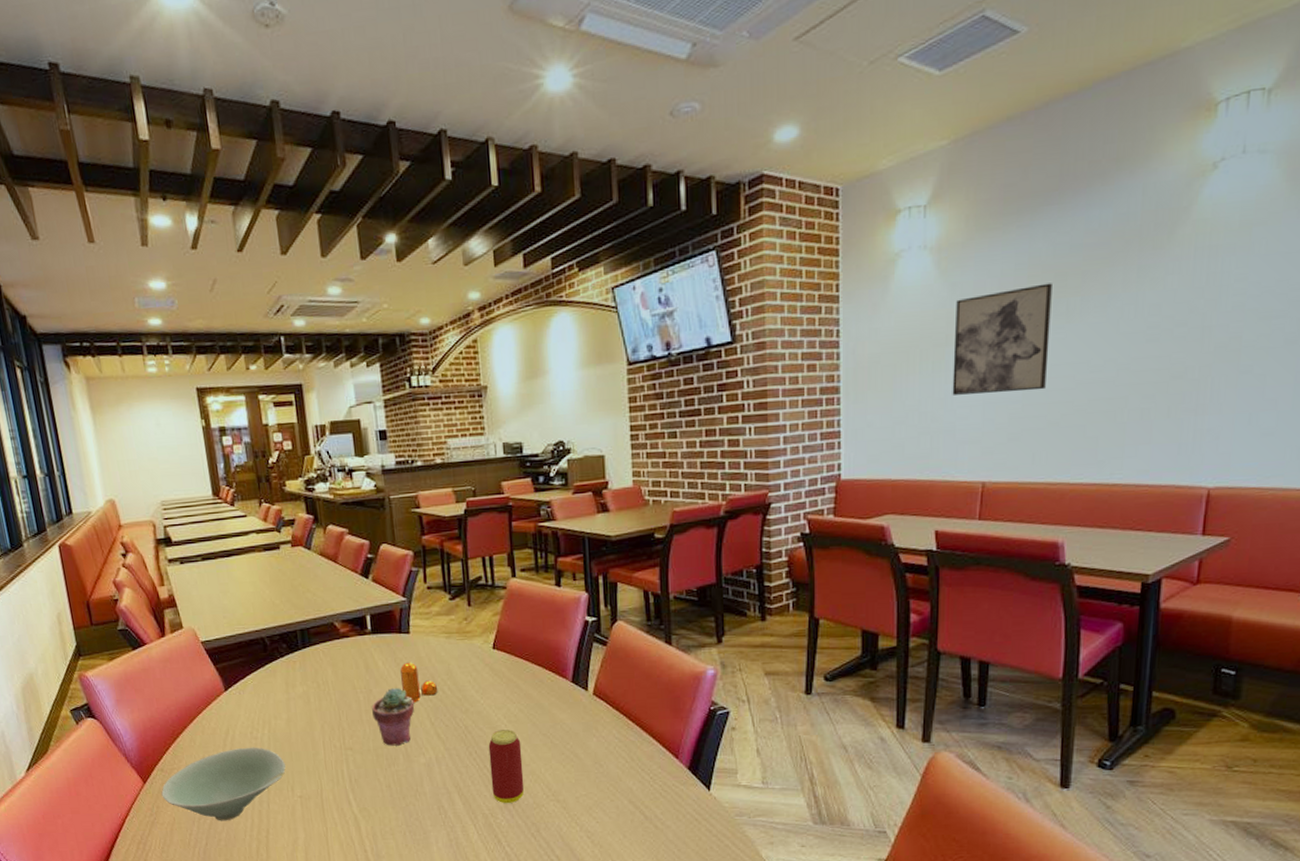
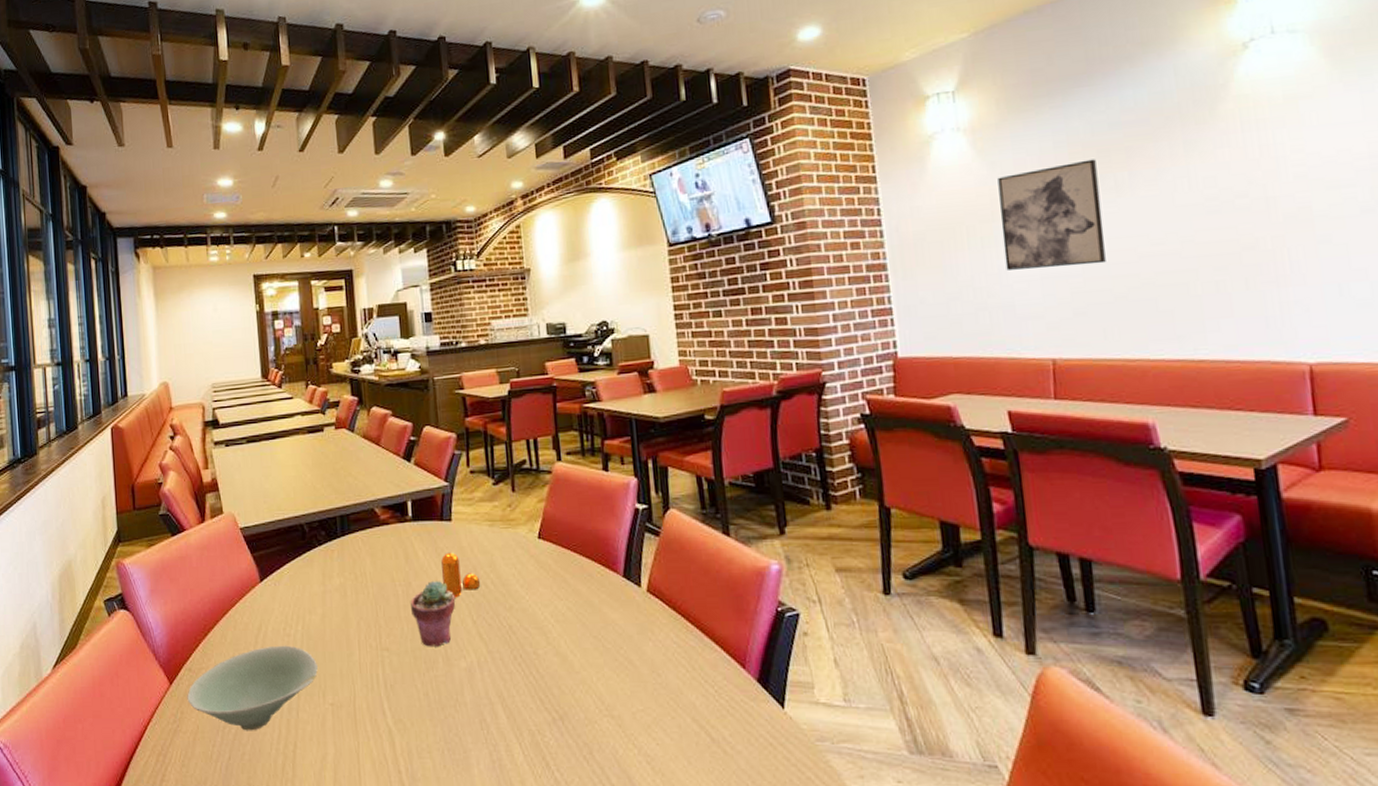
beverage can: present [488,730,525,804] -> none [534,630,575,719]

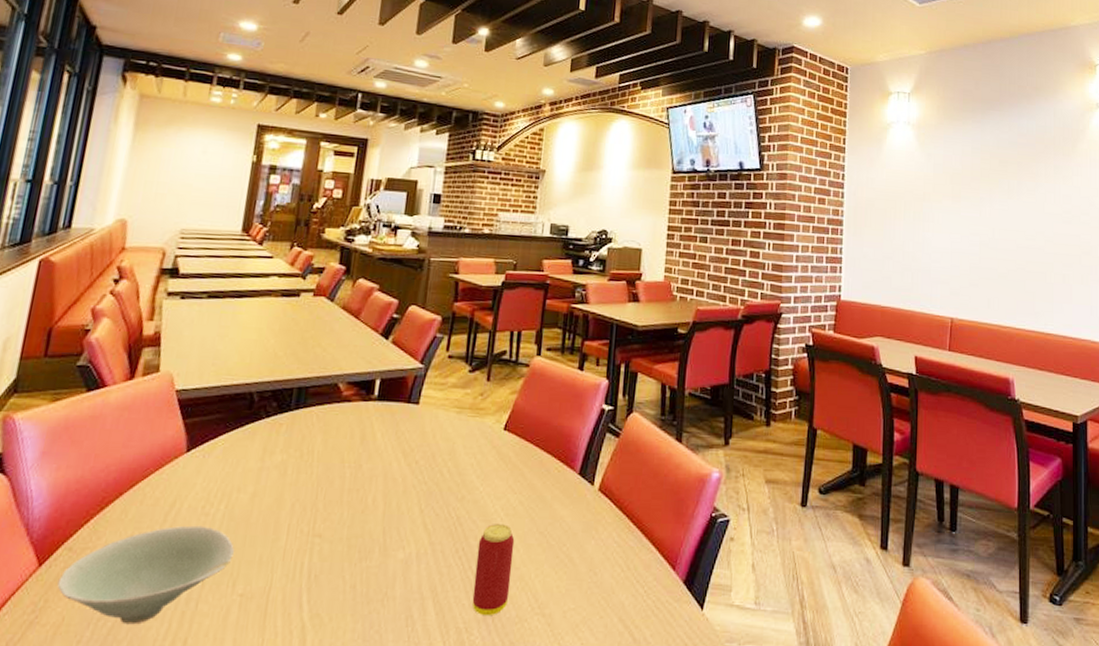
potted succulent: present [410,581,456,647] -> none [355,465,407,536]
pepper shaker: present [440,552,481,598] -> none [396,436,437,484]
beverage can: none [534,630,575,719] -> present [472,524,515,616]
wall art: present [997,159,1106,270] -> none [928,166,998,248]

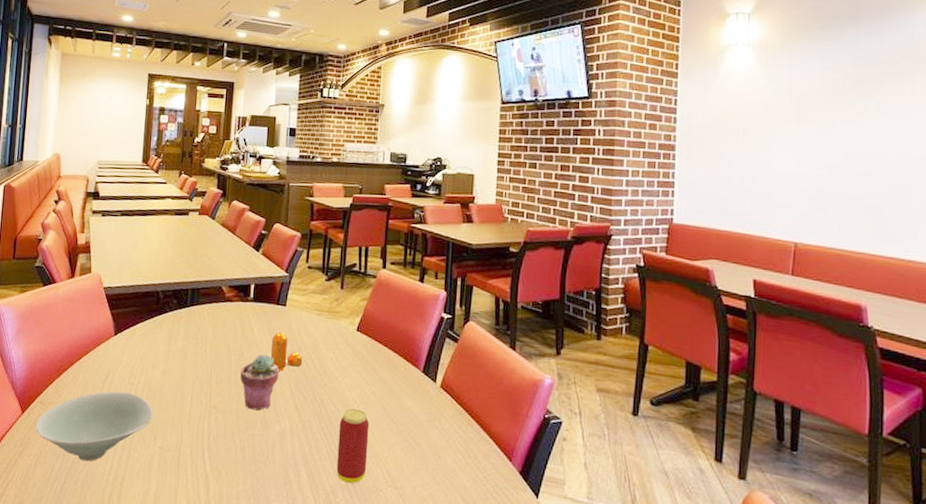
potted succulent: none [355,465,407,536] -> present [240,354,280,411]
pepper shaker: none [396,436,437,484] -> present [270,332,303,371]

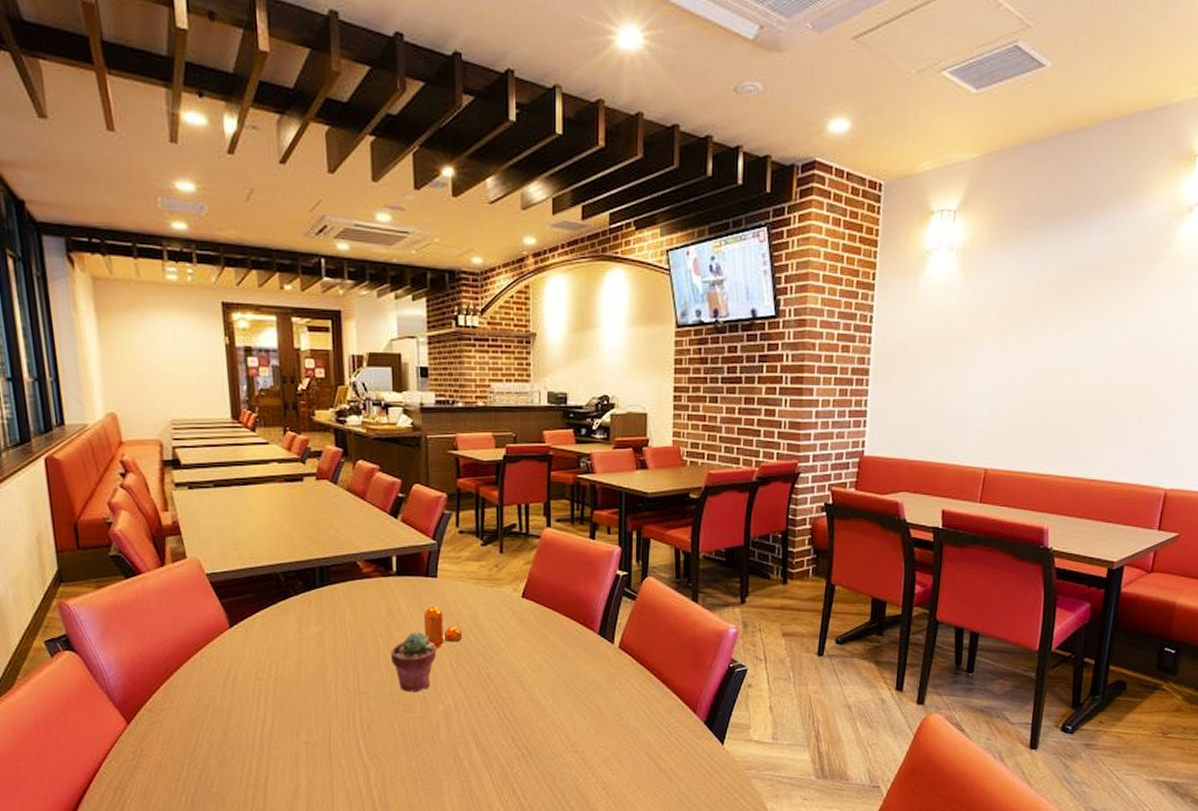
bowl: present [35,391,153,462] -> none [147,688,292,767]
beverage can: present [336,409,370,484] -> none [510,679,544,754]

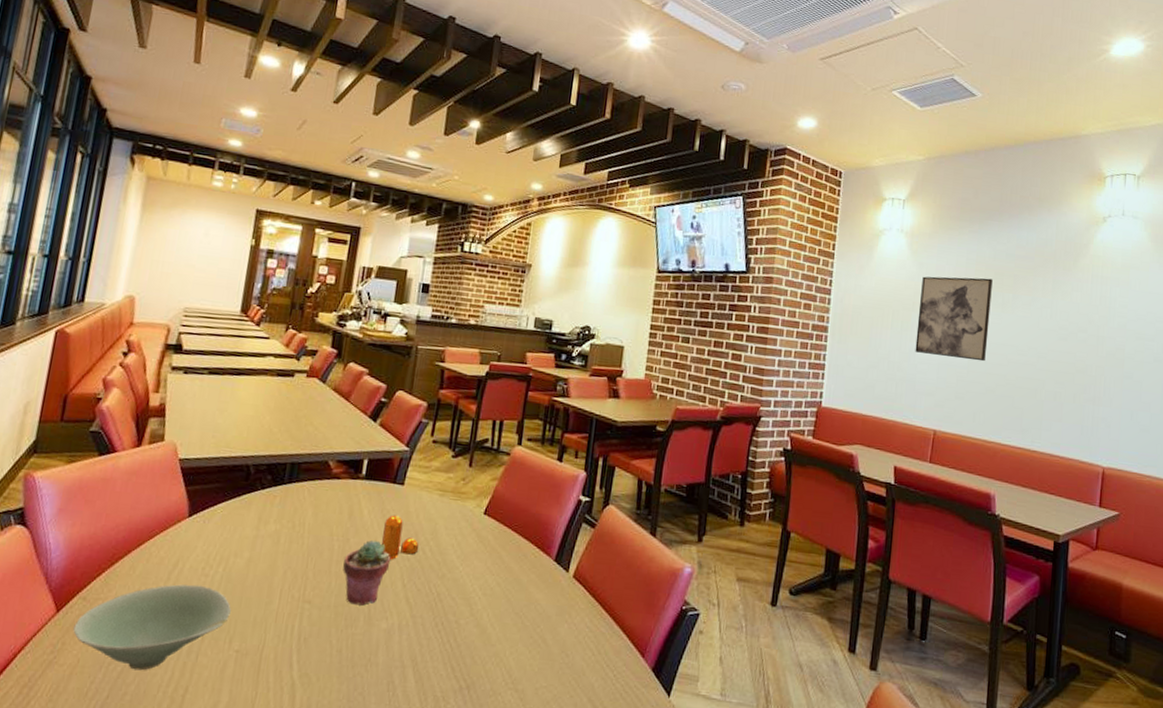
bowl: none [147,688,292,767] -> present [73,584,231,671]
wall art: none [965,294,1055,390] -> present [915,276,993,362]

